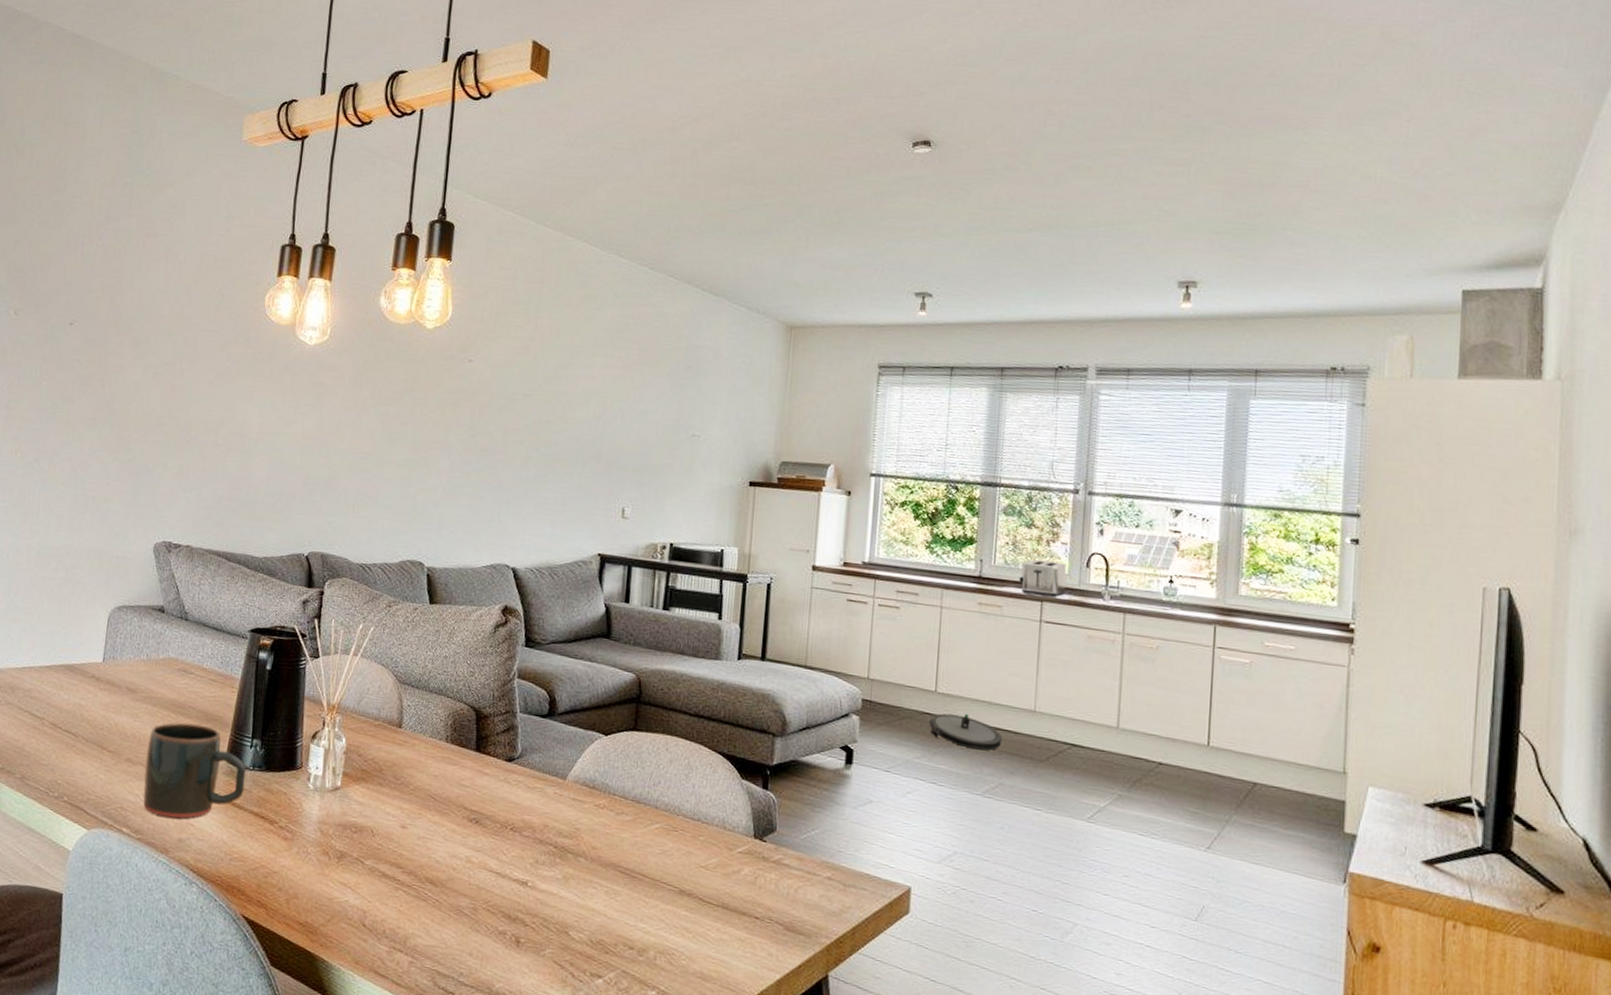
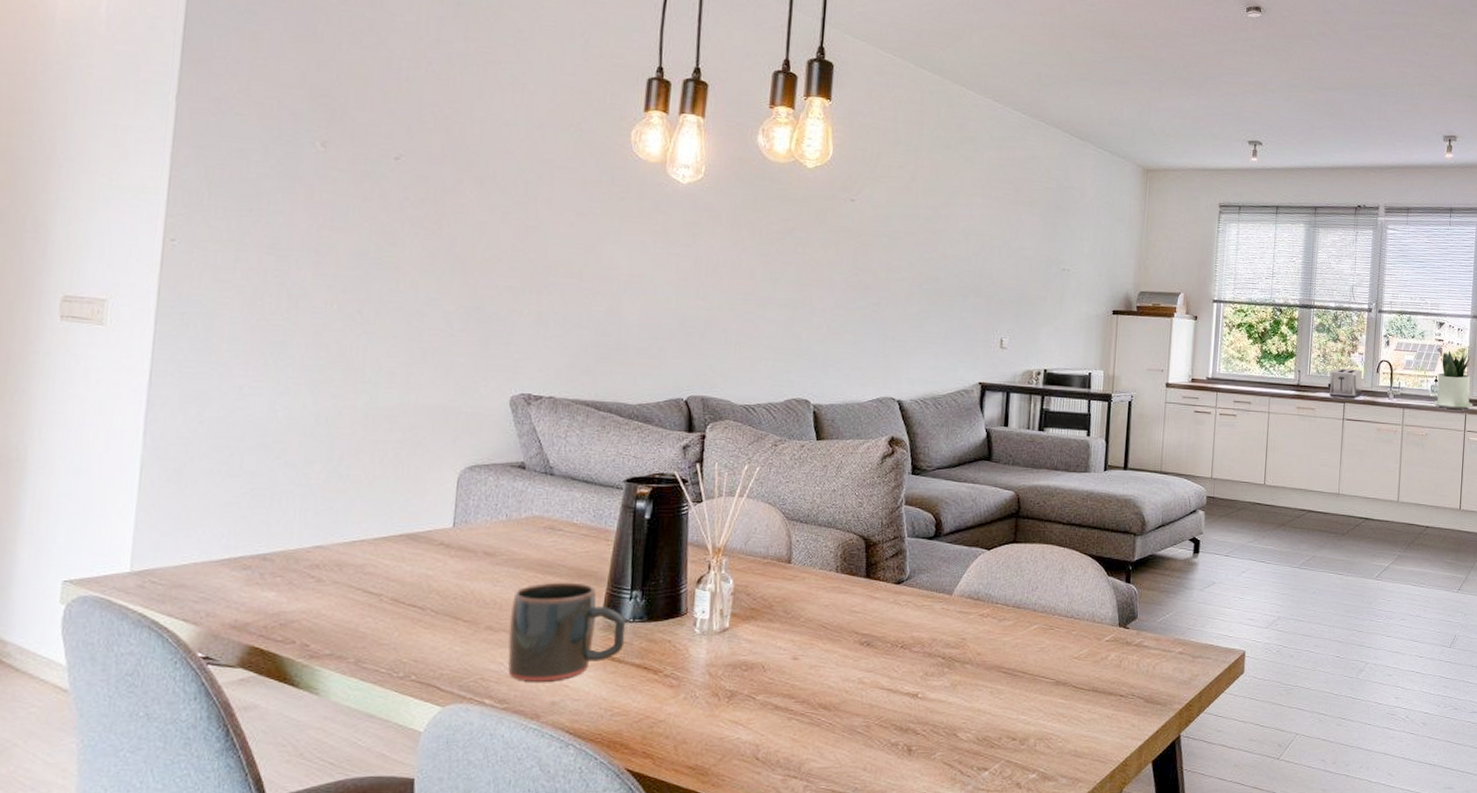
robot vacuum: present [929,713,1003,751] -> none [1259,500,1315,530]
planter: none [1167,545,1226,620] -> present [1433,351,1473,409]

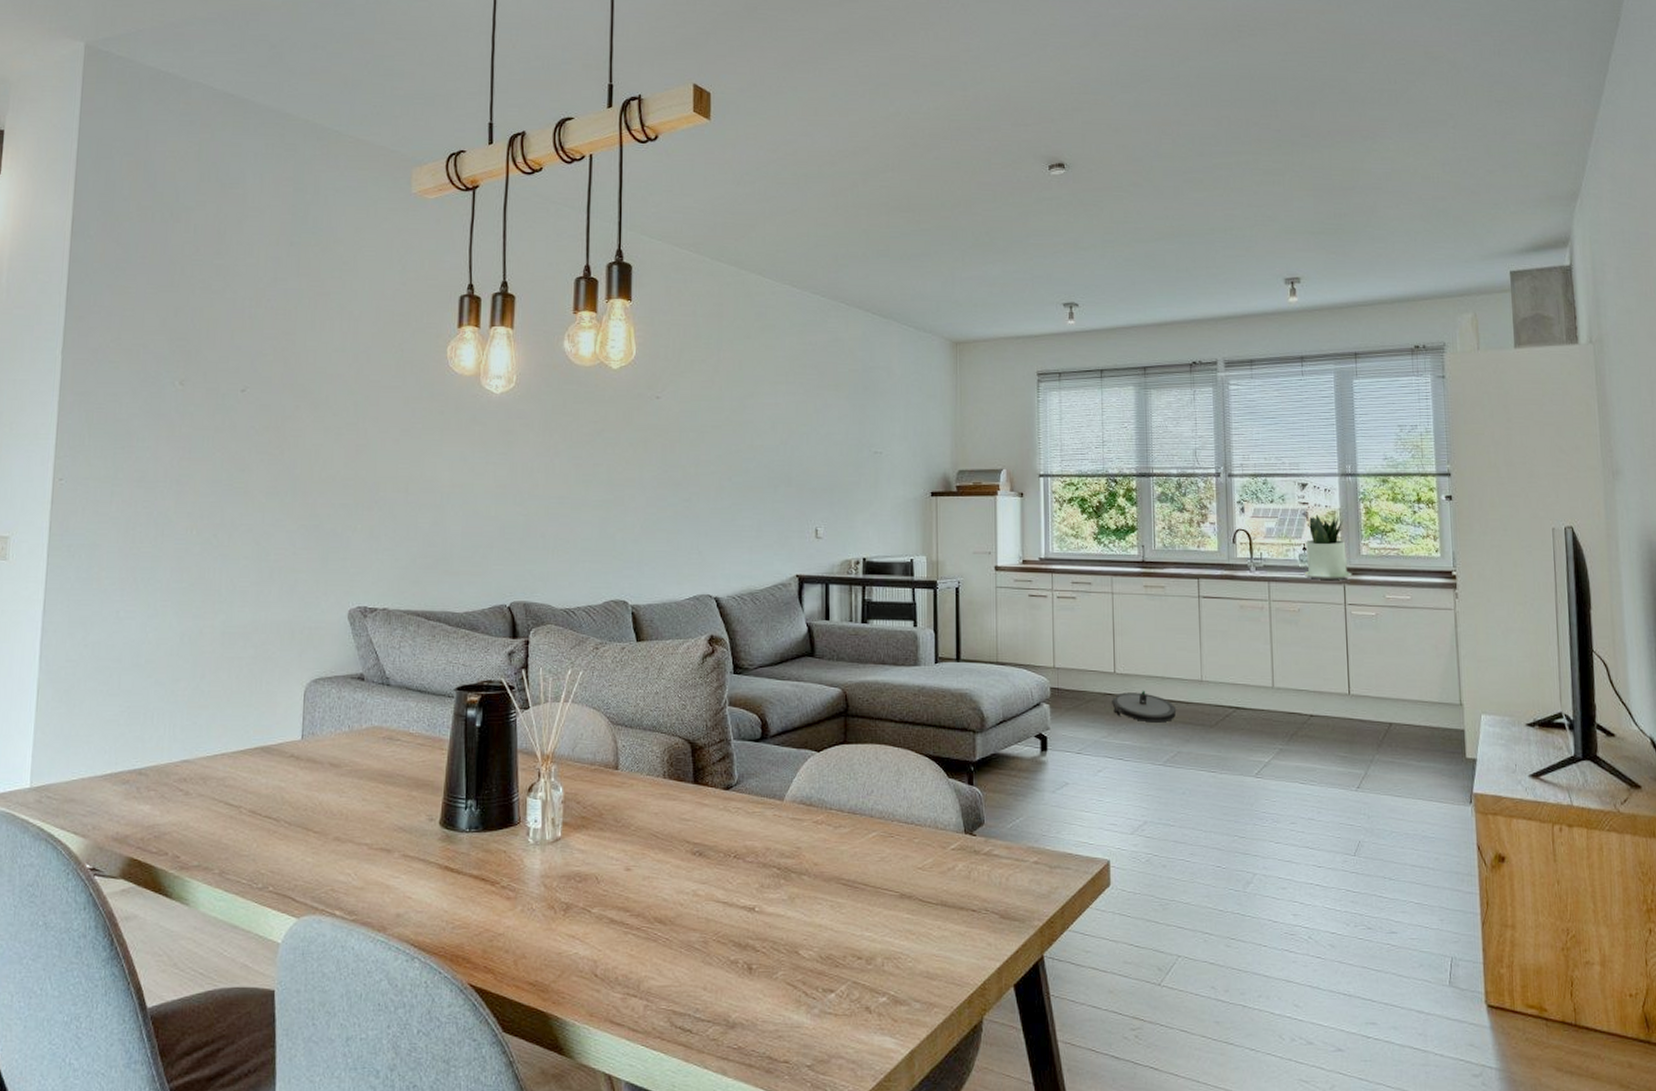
mug: present [508,582,626,682] -> none [354,792,463,893]
robot vacuum: none [1259,500,1315,530] -> present [1112,690,1177,723]
toaster: present [1327,368,1363,399] -> none [1176,541,1218,574]

